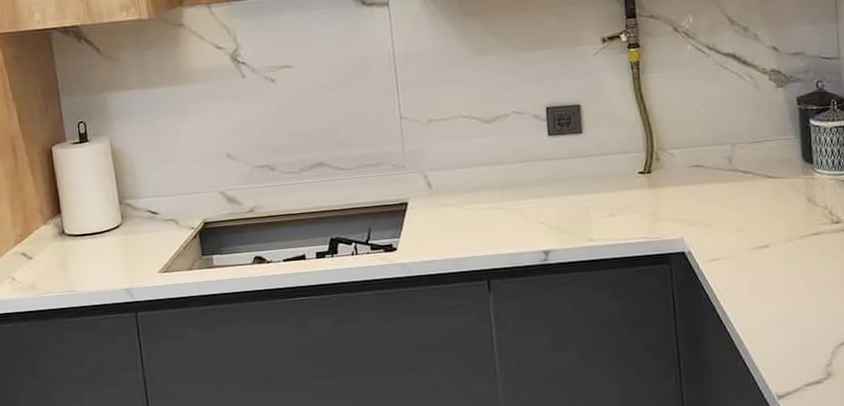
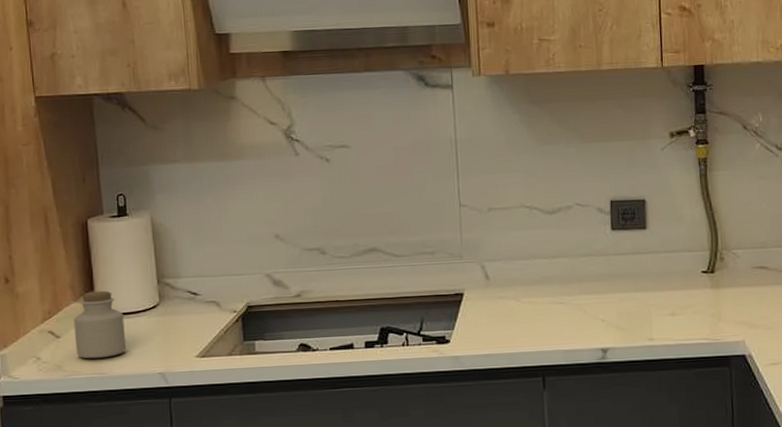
jar: none [44,213,94,278] -> present [74,290,127,359]

